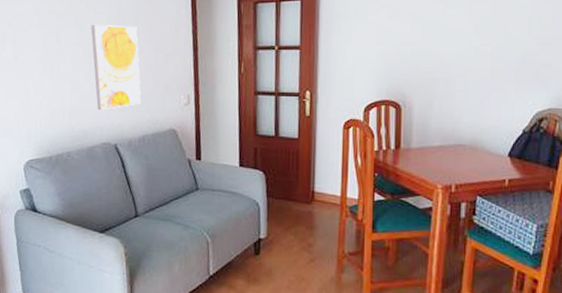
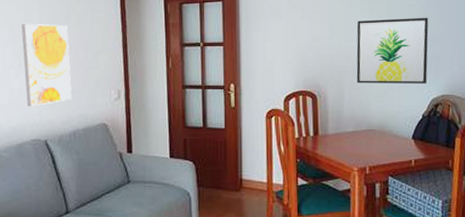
wall art: none [448,18,541,95] -> present [356,17,429,84]

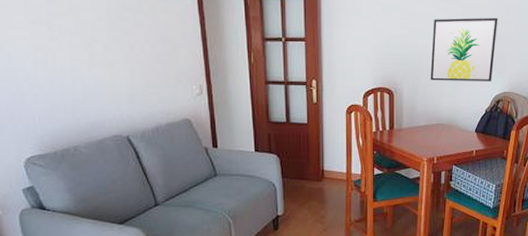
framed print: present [21,24,72,107] -> none [88,12,152,102]

